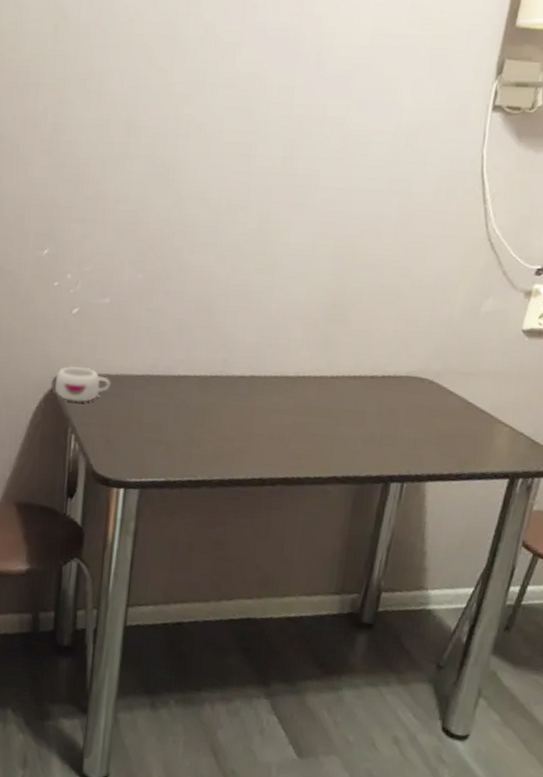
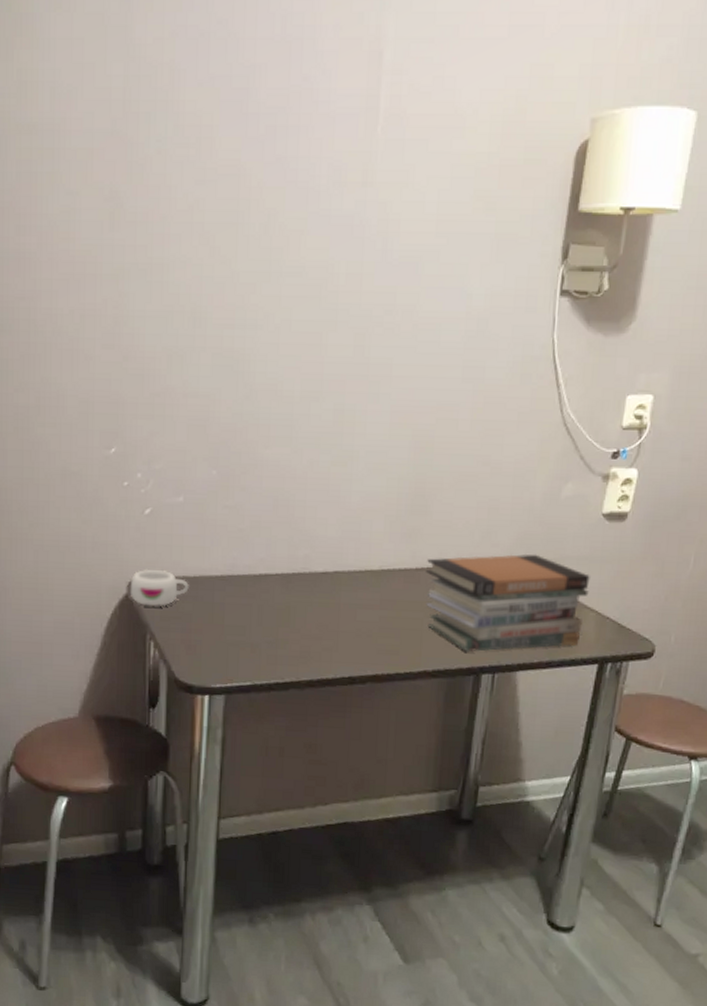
book stack: none [339,366,506,461] -> present [425,554,590,653]

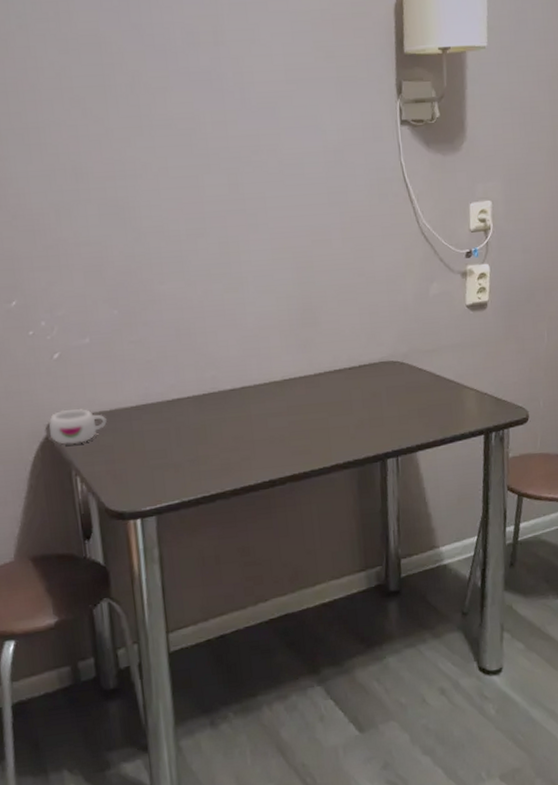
book stack: present [425,554,590,653] -> none [323,347,466,442]

